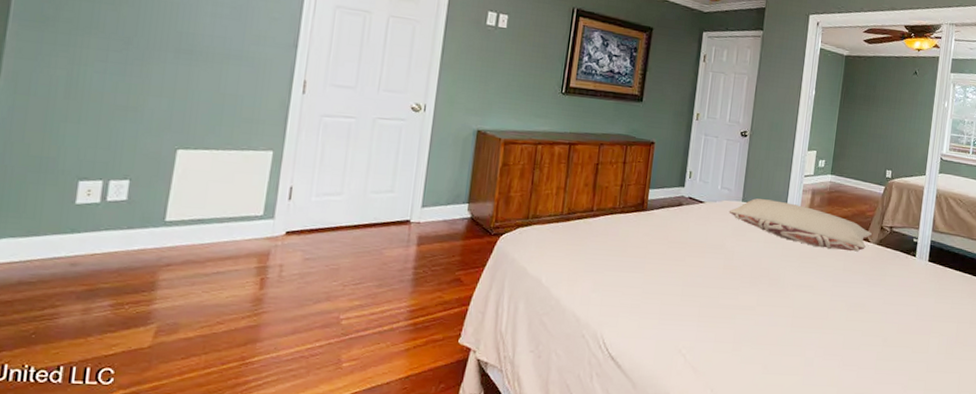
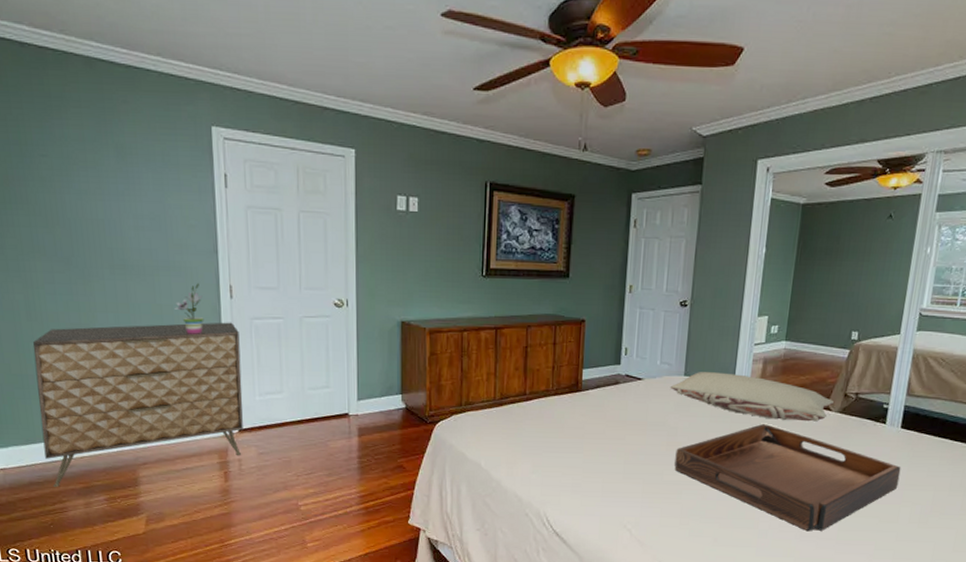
dresser: none [46,109,306,289] -> present [33,322,243,487]
potted plant: none [239,75,273,128] -> present [175,283,204,334]
serving tray: none [730,252,930,360] -> present [674,424,901,531]

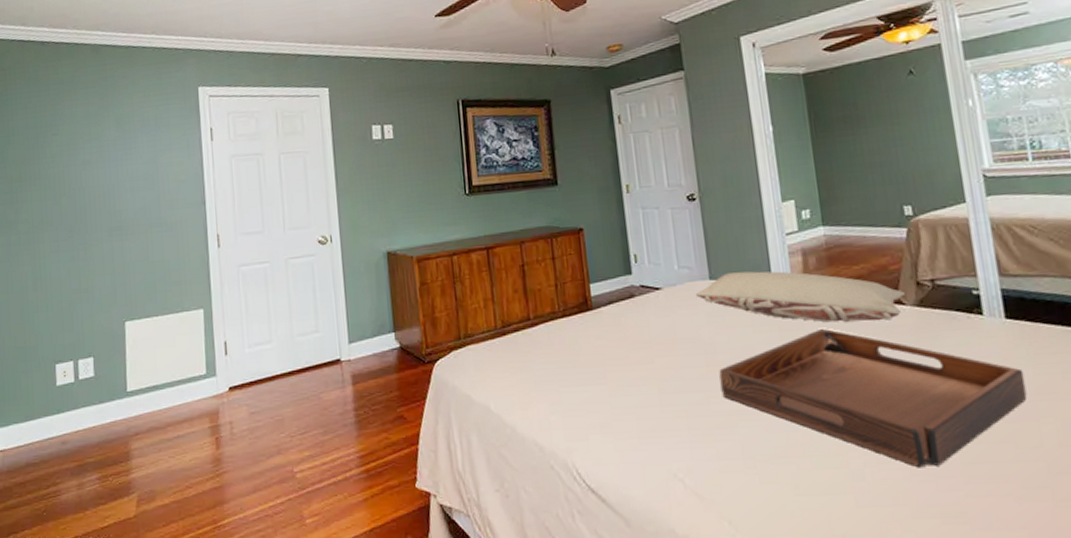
dresser: present [33,322,243,487] -> none [37,272,234,467]
potted plant: present [175,283,204,334] -> none [166,236,194,289]

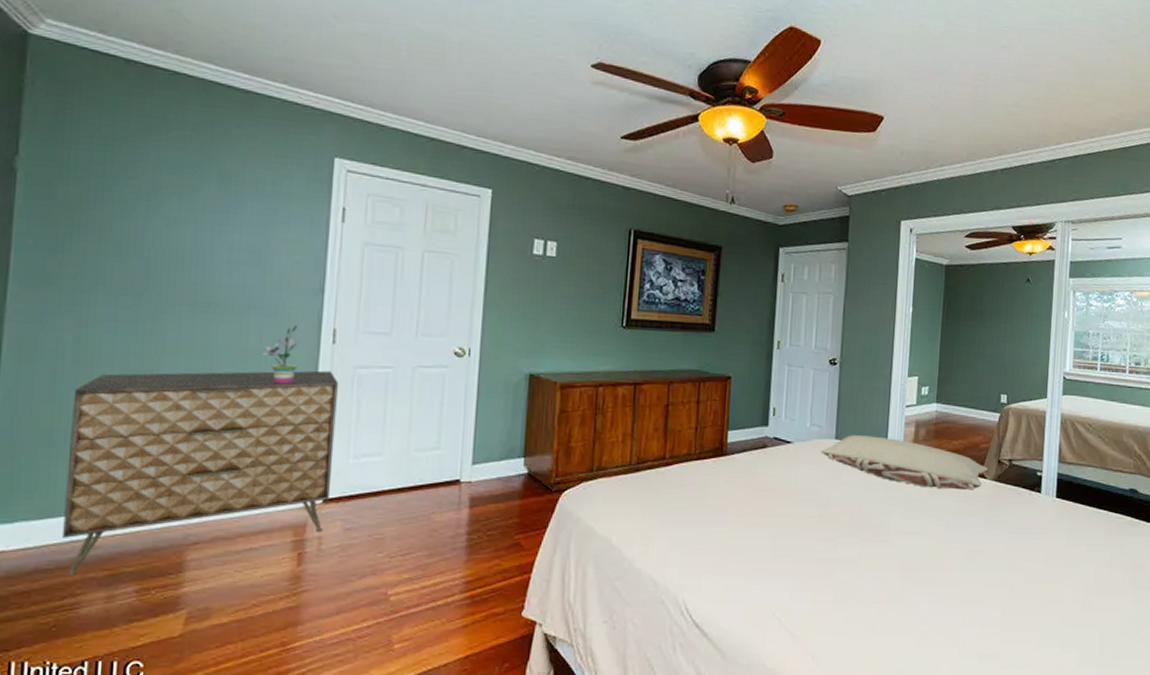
dresser: none [37,272,234,467] -> present [63,370,338,575]
potted plant: none [166,236,194,289] -> present [263,325,299,384]
serving tray: present [719,329,1028,467] -> none [827,493,1060,615]

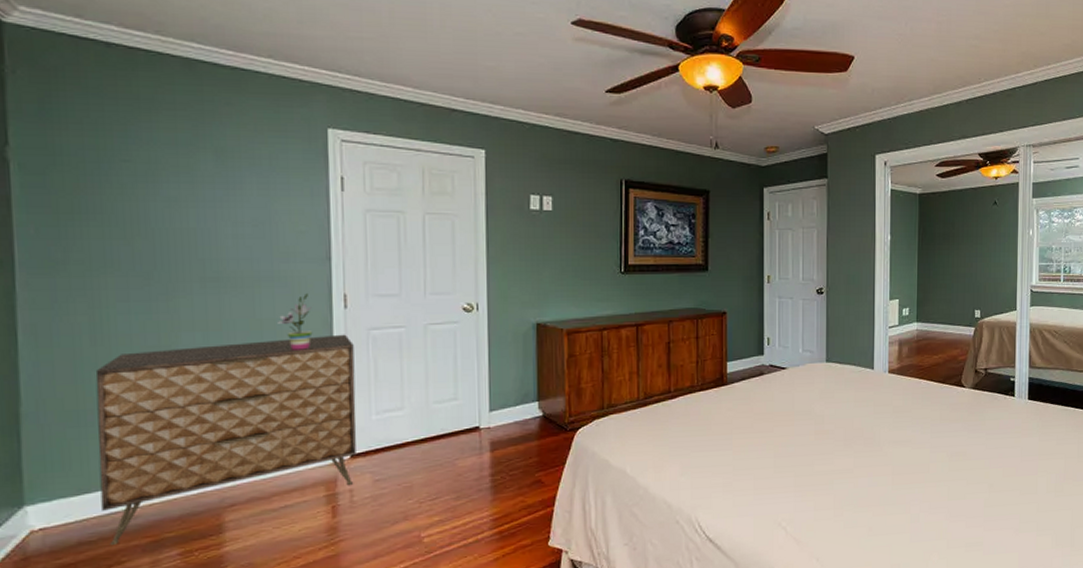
pillow: present [820,435,988,491] -> none [813,356,966,400]

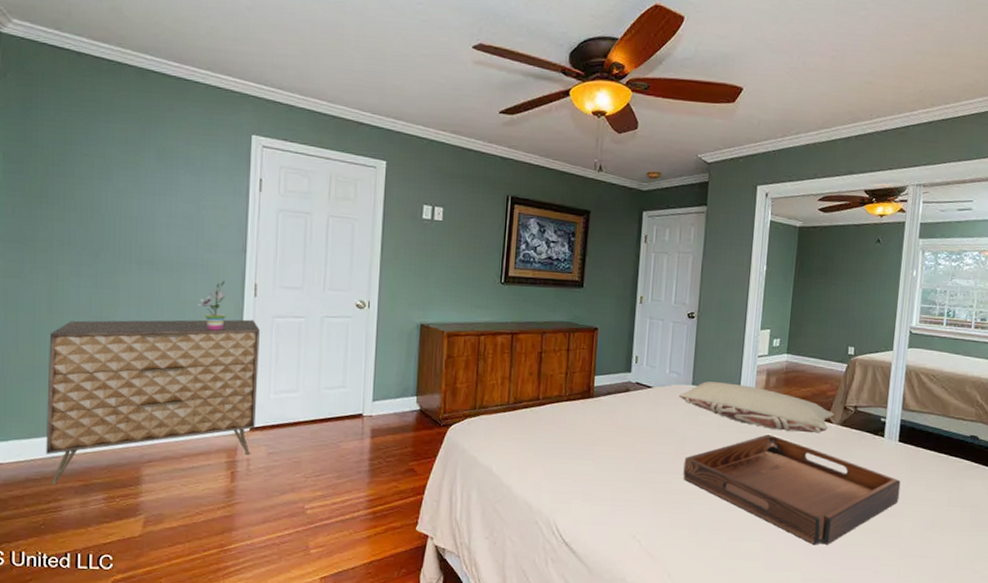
pillow: none [813,356,966,400] -> present [678,381,834,434]
serving tray: none [824,405,1033,510] -> present [683,434,901,545]

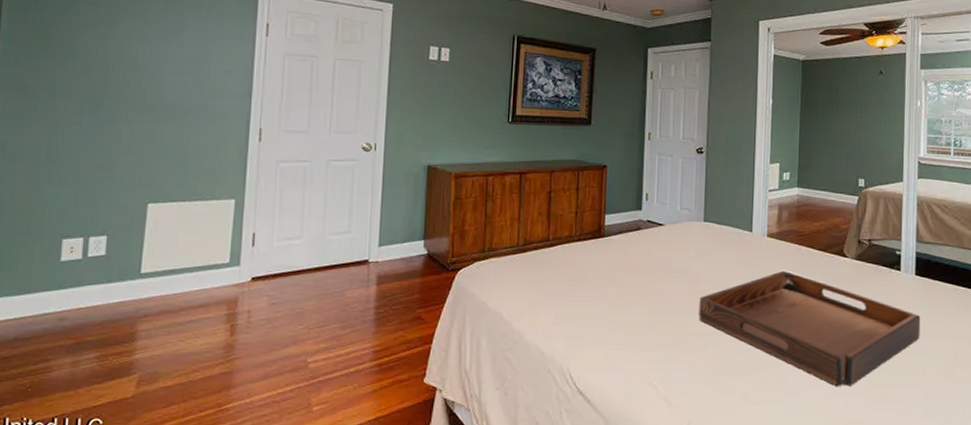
dresser: present [46,319,260,484] -> none [37,165,264,343]
potted plant: present [198,281,227,331] -> none [201,126,231,177]
pillow: present [678,381,834,434] -> none [690,218,848,269]

